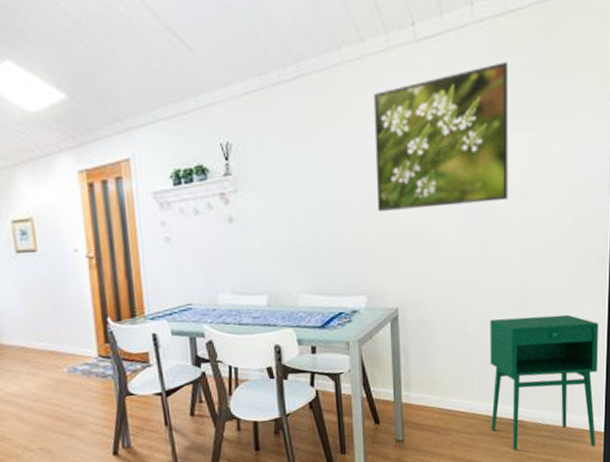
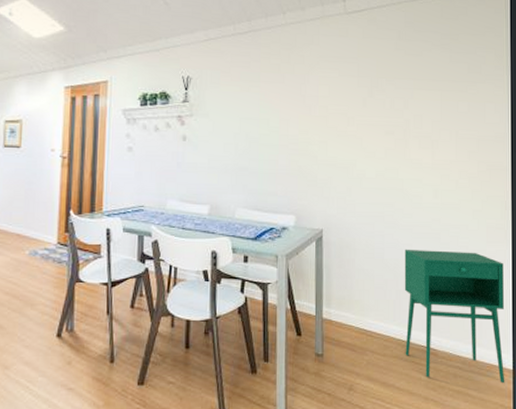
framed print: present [373,62,509,211] -> none [308,35,421,146]

